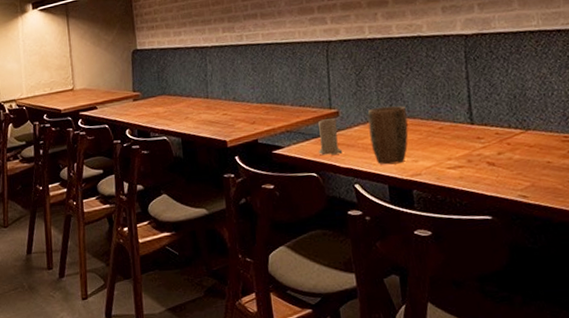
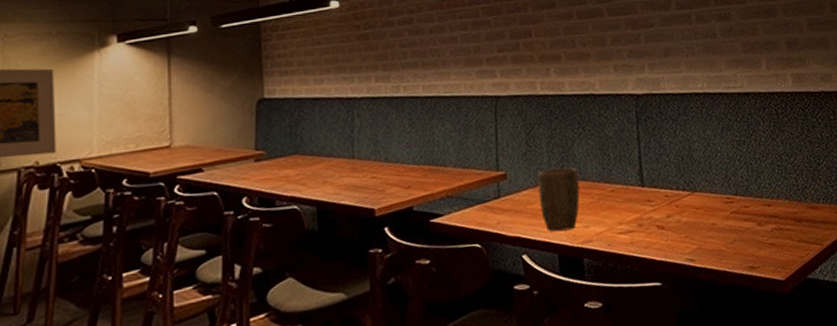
candle: present [317,116,343,155] -> none [482,179,510,223]

